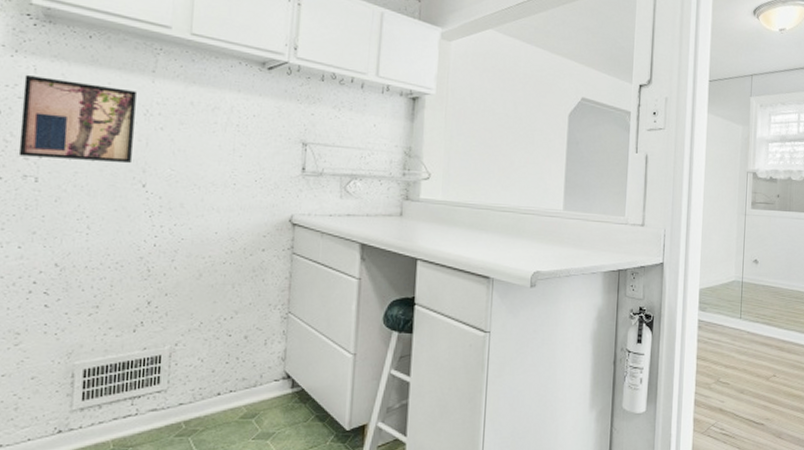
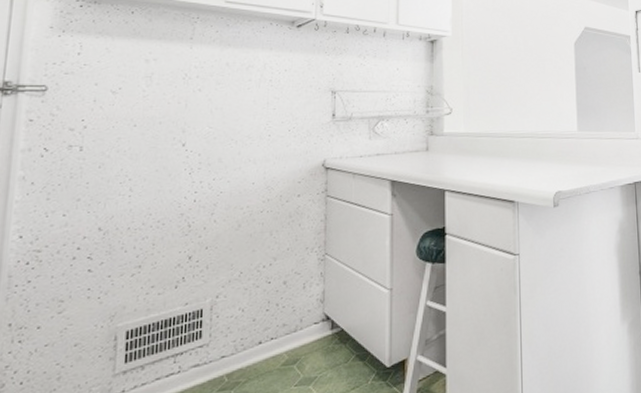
wall art: present [18,74,136,164] -> none [64,51,176,128]

